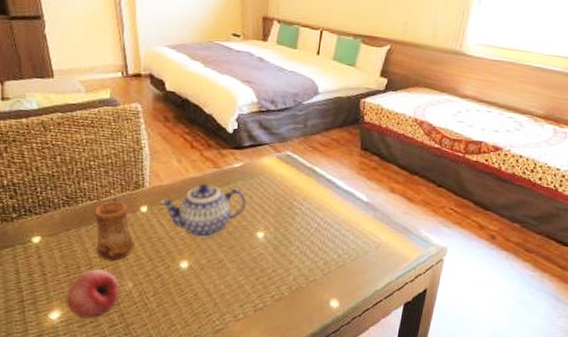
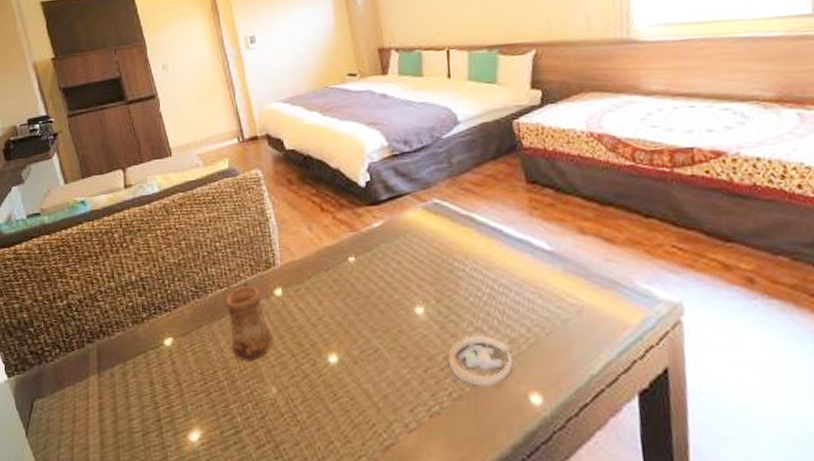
fruit: present [65,269,120,319] -> none [204,373,263,439]
teapot: present [159,183,247,239] -> none [294,252,396,322]
coaster: none [275,256,323,293] -> present [447,335,514,386]

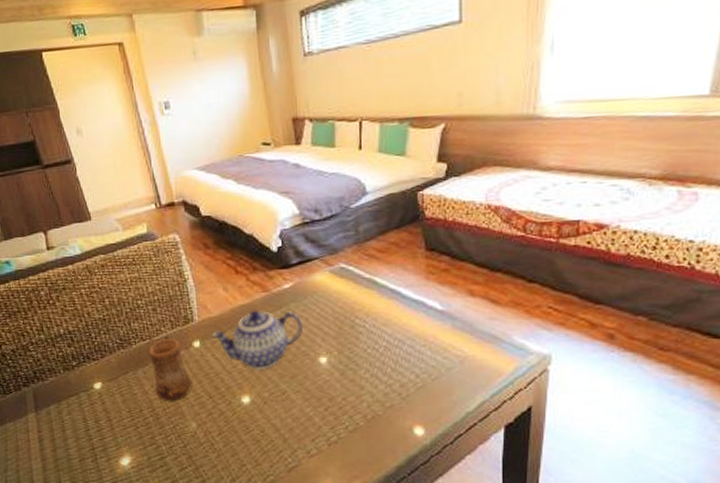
teapot: none [294,252,396,322] -> present [211,310,303,370]
coaster: present [447,335,514,386] -> none [345,380,402,421]

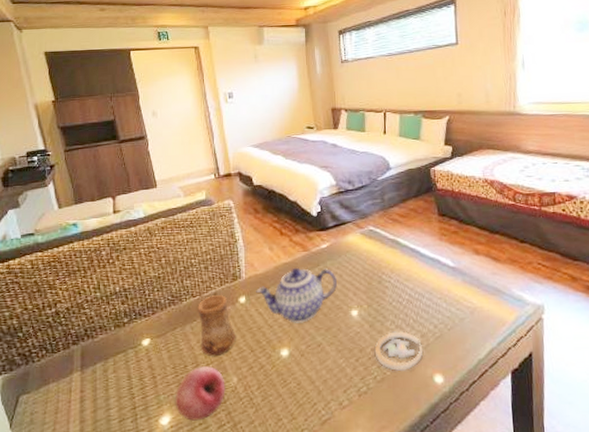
fruit: none [133,411,185,463] -> present [175,366,226,421]
coaster: none [345,380,402,421] -> present [374,331,424,371]

